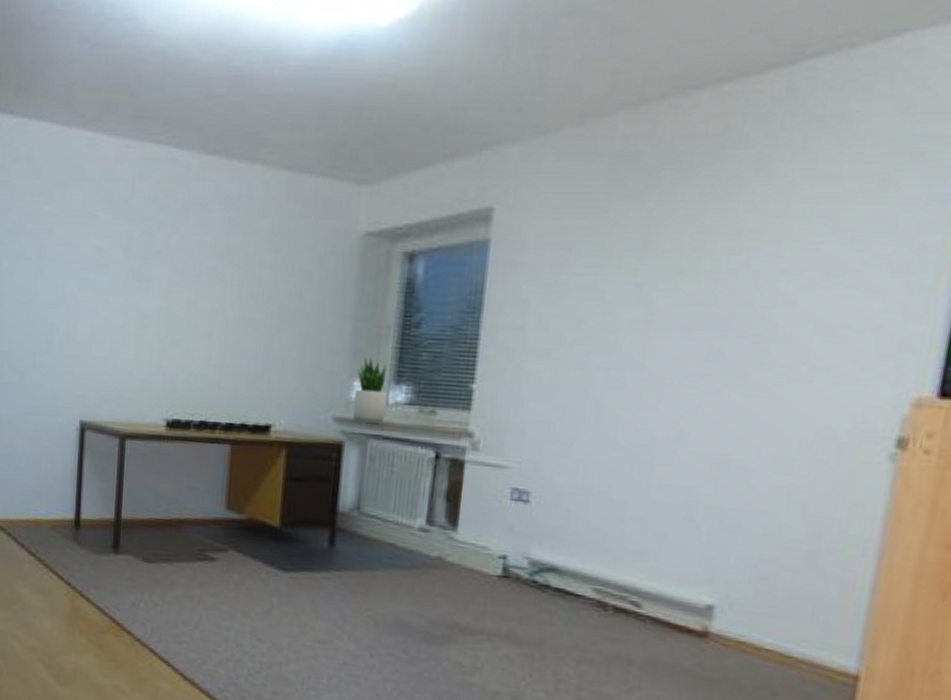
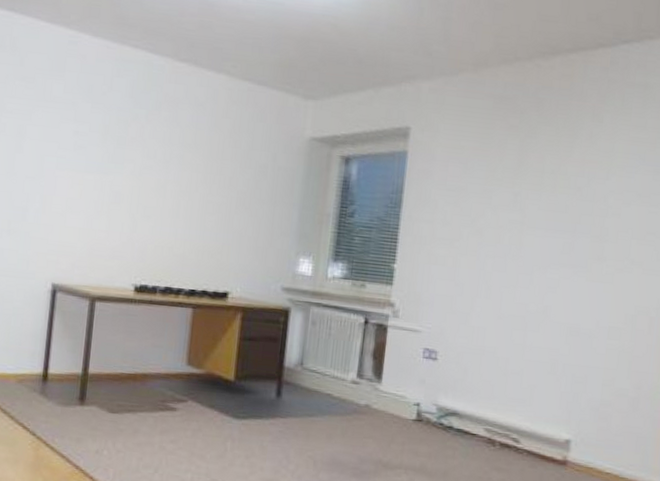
planter: present [352,358,387,423] -> none [298,239,327,294]

